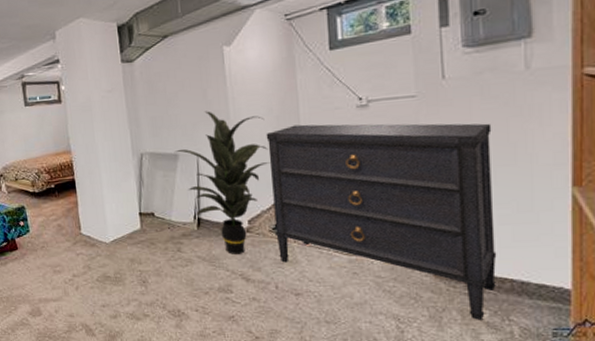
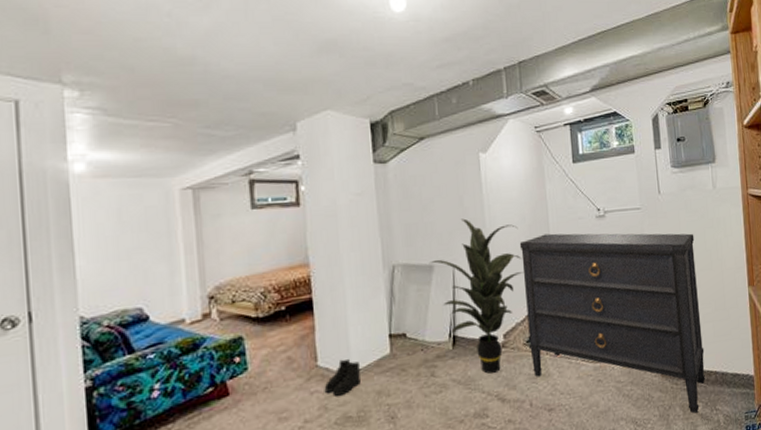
boots: none [87,230,116,259] -> present [324,358,361,396]

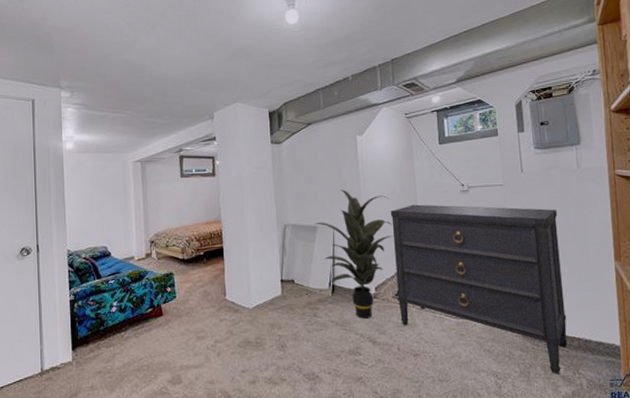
boots: present [324,358,361,396] -> none [230,296,259,324]

